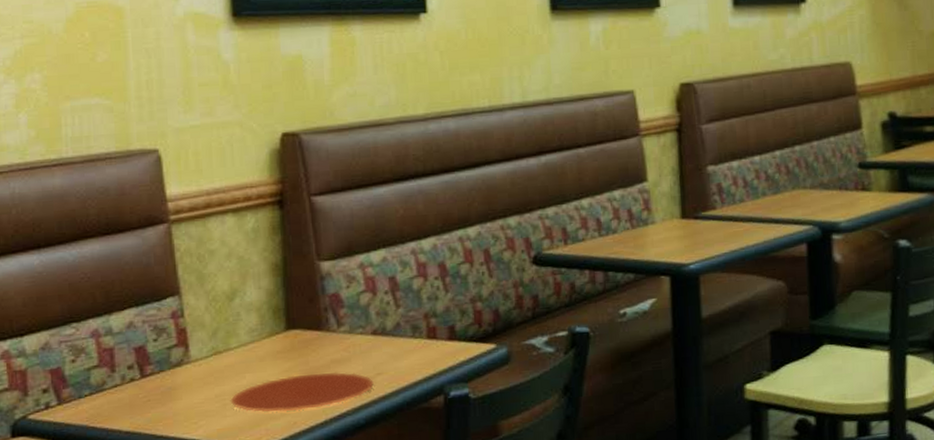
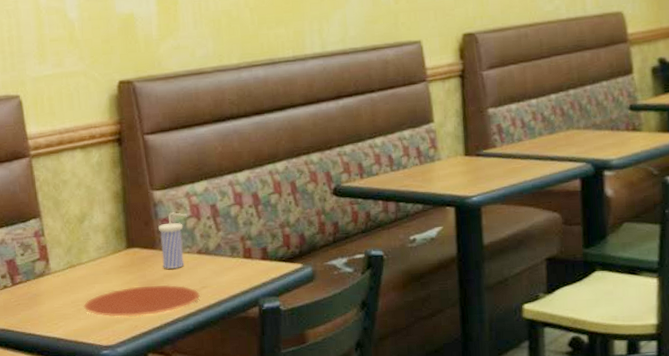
beverage cup: none [326,285,362,354] -> present [158,211,188,269]

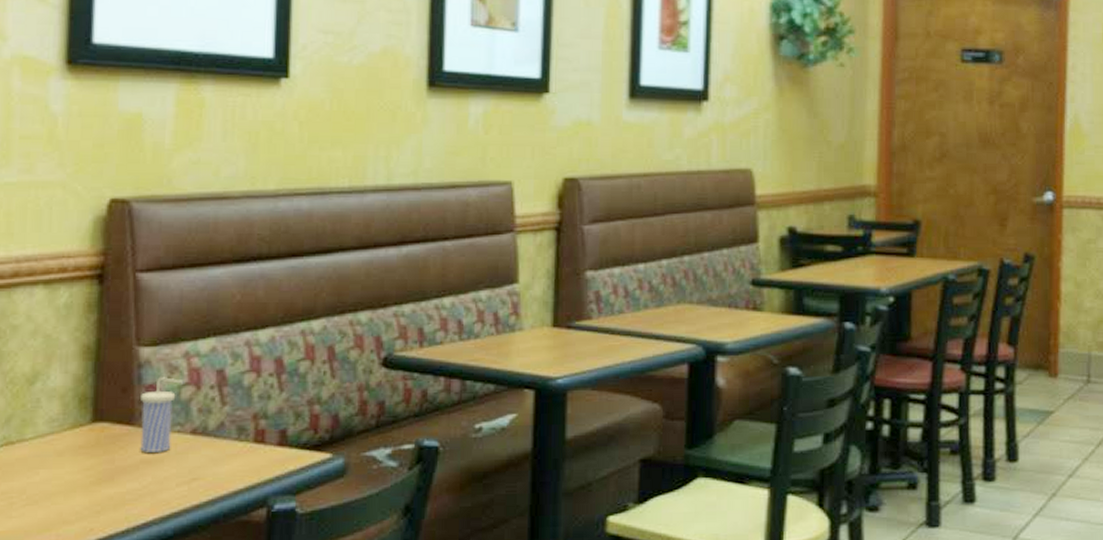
plate: present [83,284,200,317] -> none [18,473,188,517]

